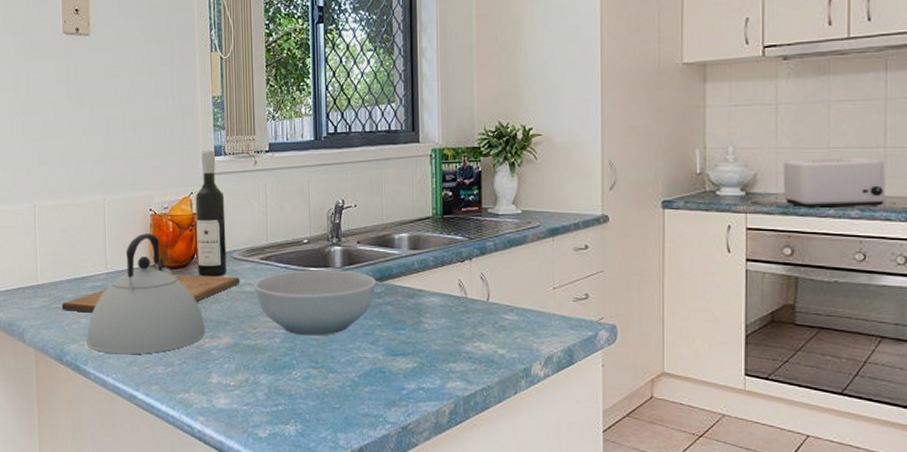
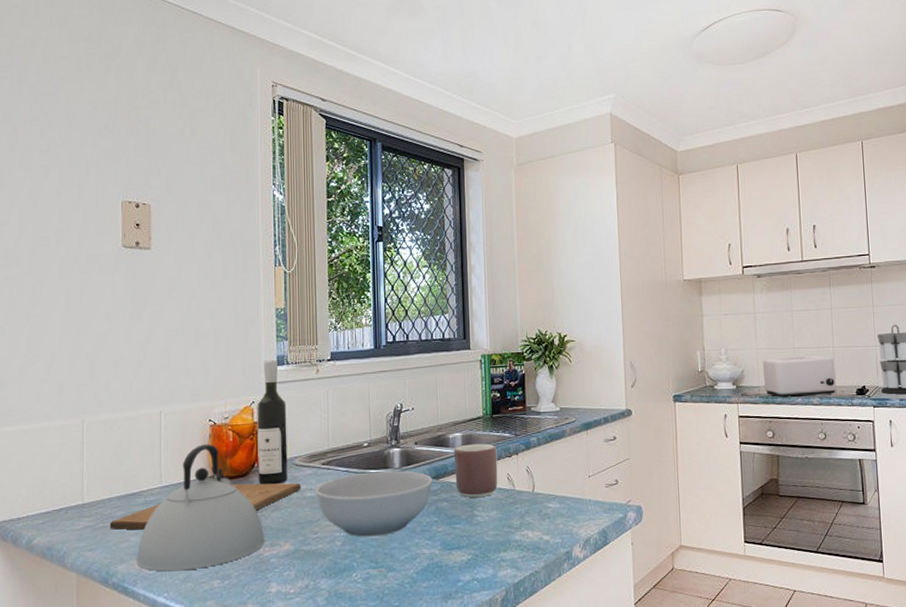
mug: none [400,246,448,303] -> present [454,443,498,497]

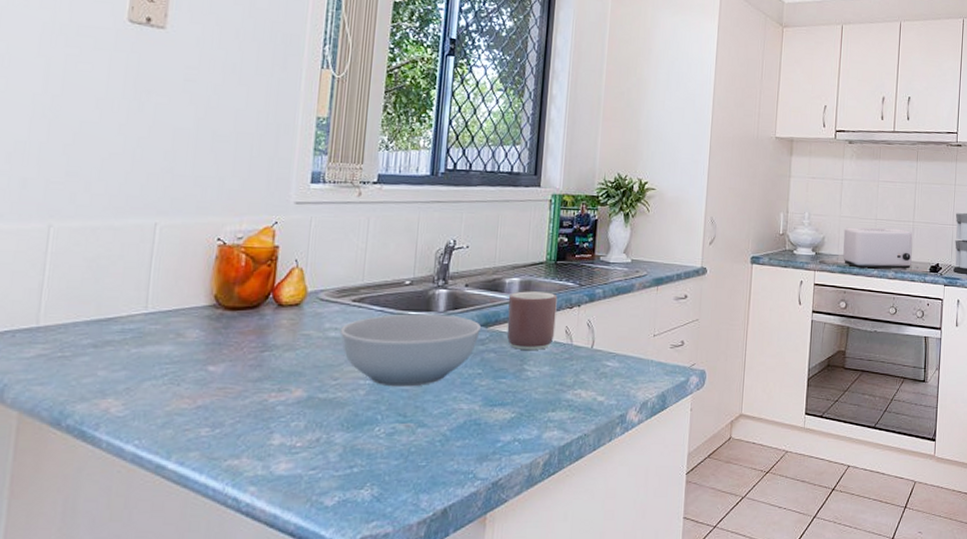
cutting board: present [109,483,301,530] -> none [70,316,324,363]
kettle: present [136,444,265,572] -> none [101,267,273,415]
bottle: present [257,360,288,485] -> none [271,176,317,321]

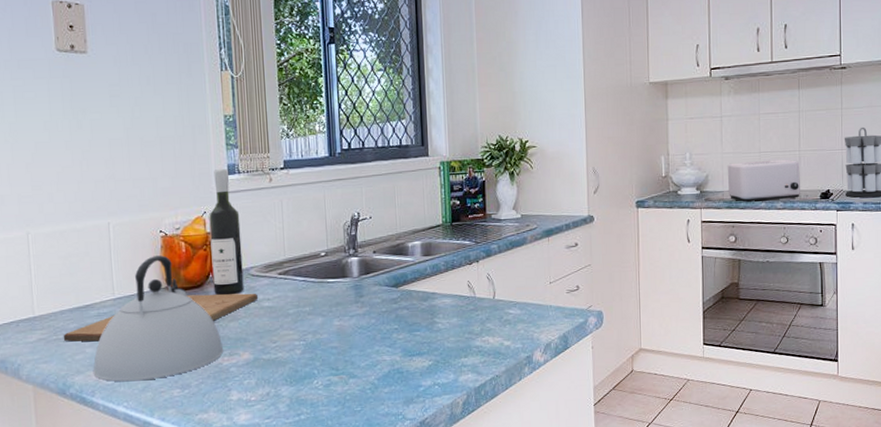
cutting board: none [70,316,324,363] -> present [63,293,258,342]
kettle: none [101,267,273,415] -> present [93,255,224,382]
bottle: none [271,176,317,321] -> present [209,169,244,296]
bowl: present [339,314,482,387] -> none [272,279,393,345]
mug: present [506,291,558,350] -> none [414,251,459,305]

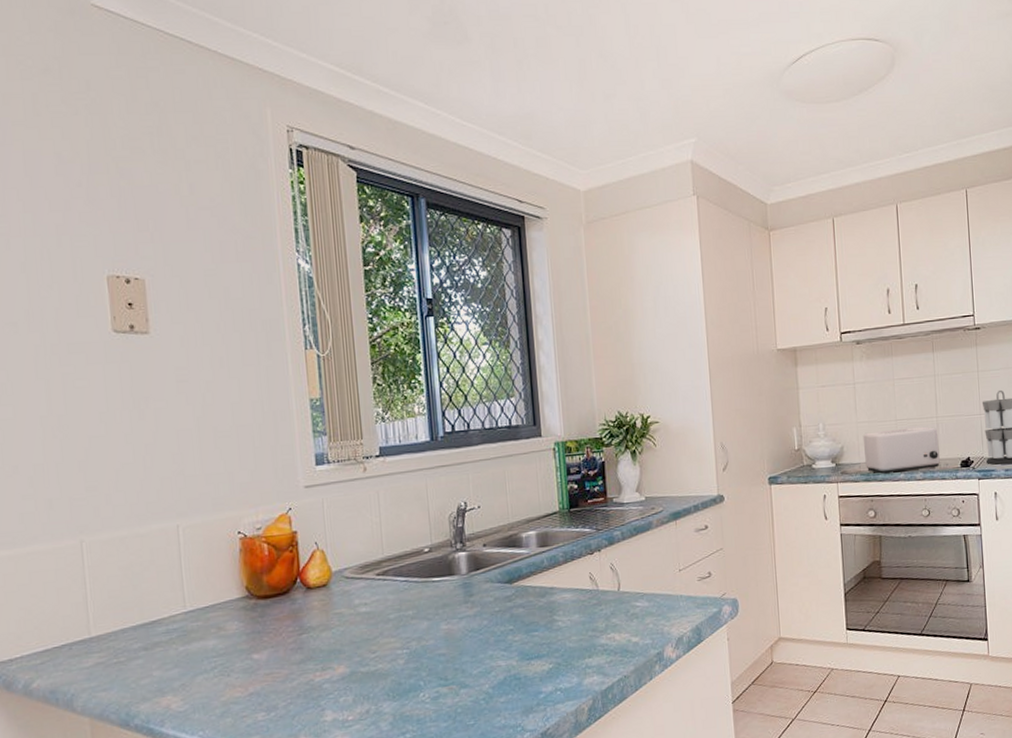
cutting board: present [63,293,258,342] -> none [125,597,353,665]
kettle: present [93,255,224,382] -> none [161,560,316,708]
bottle: present [209,169,244,296] -> none [295,459,338,603]

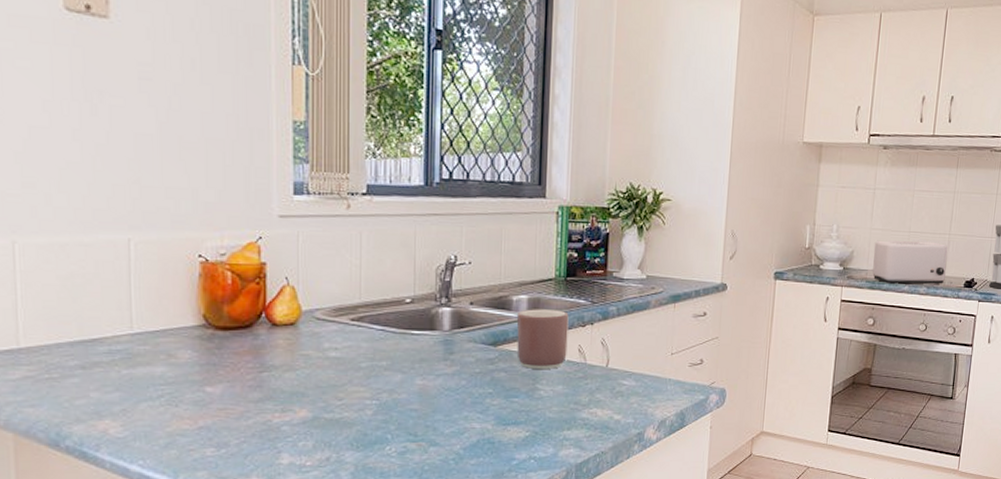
mug: none [528,541,580,602] -> present [516,309,569,369]

